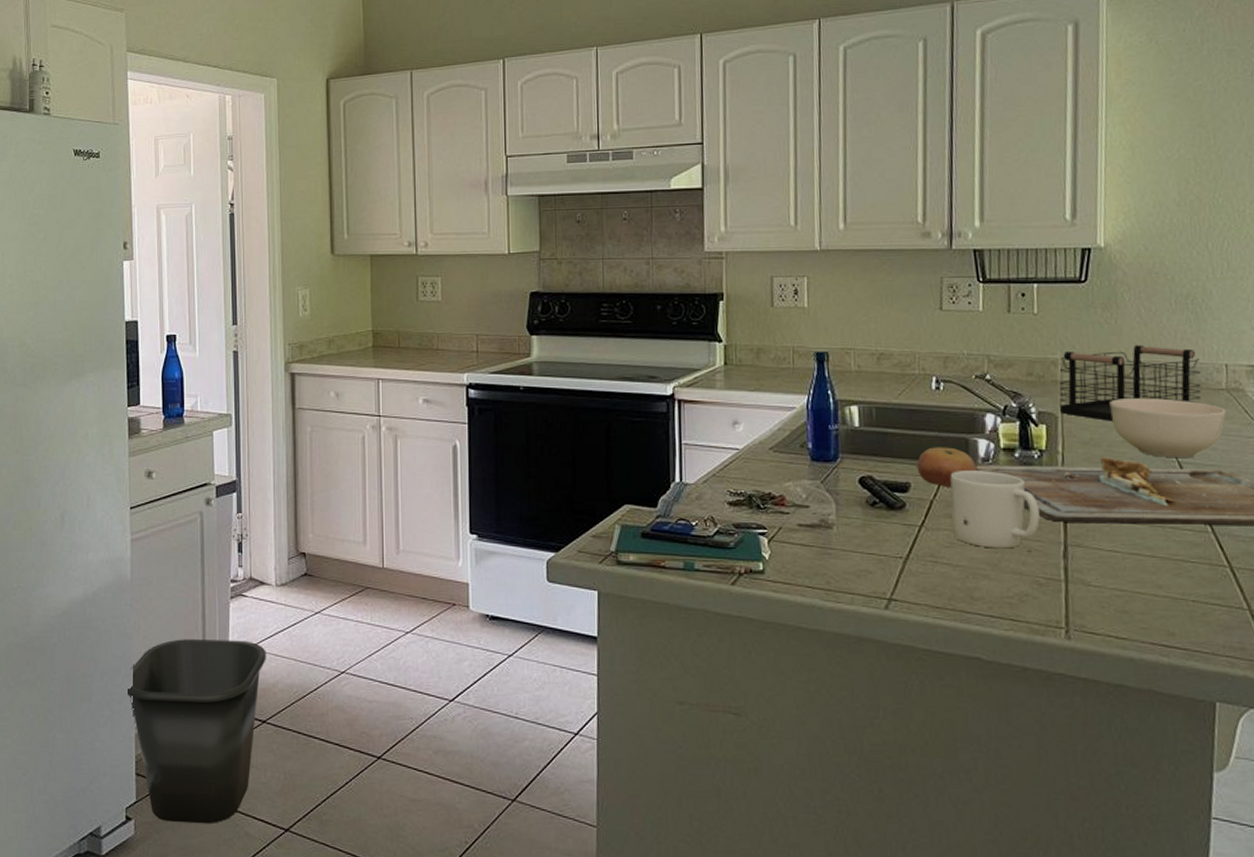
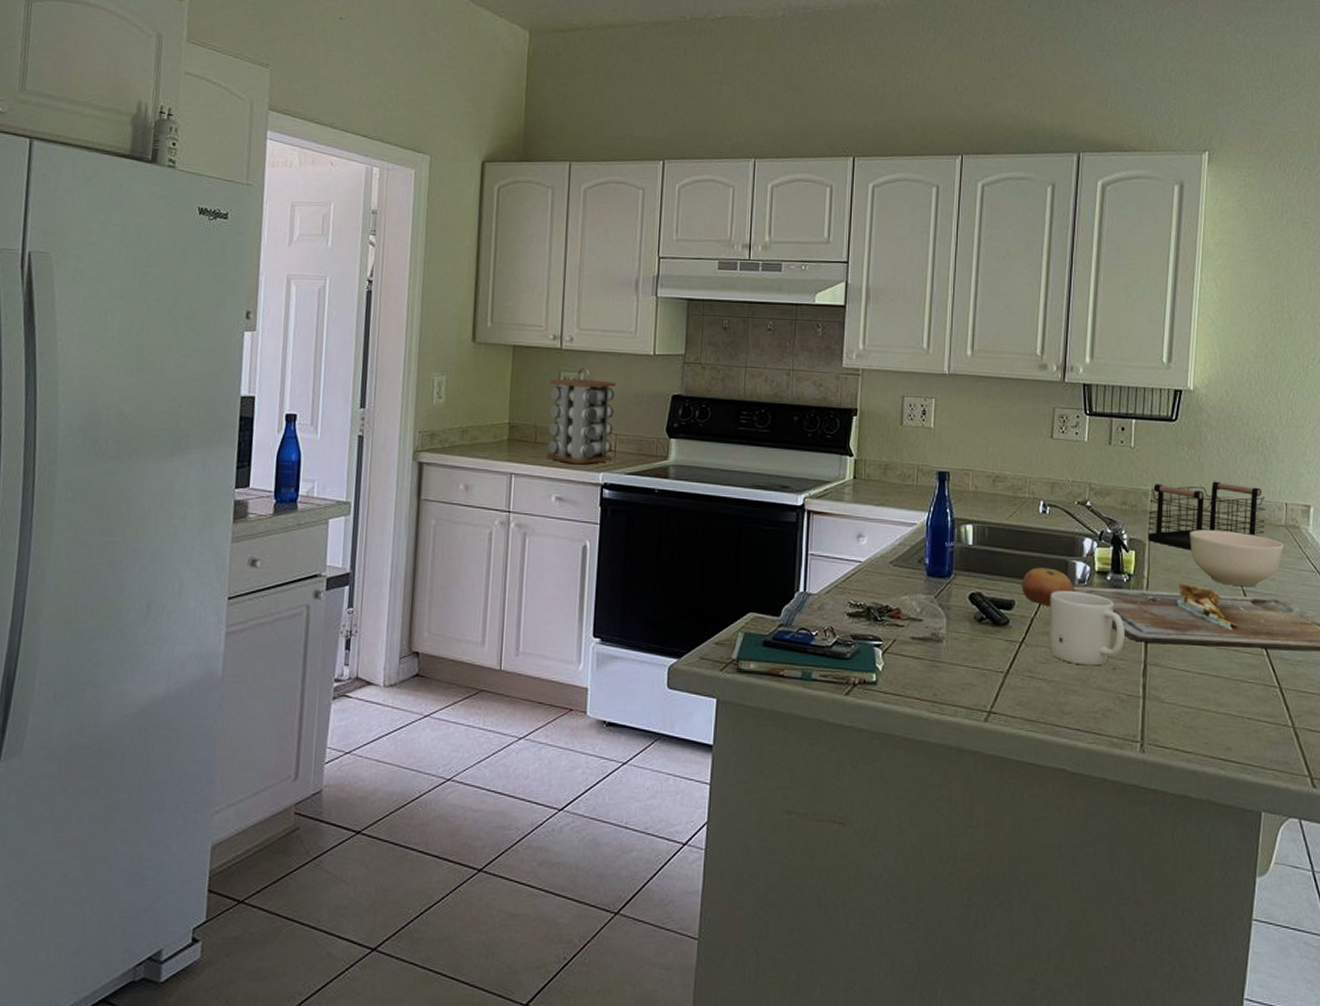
waste bin: present [128,639,266,823] -> none [207,742,367,944]
spice rack: none [408,271,476,367] -> present [546,367,616,465]

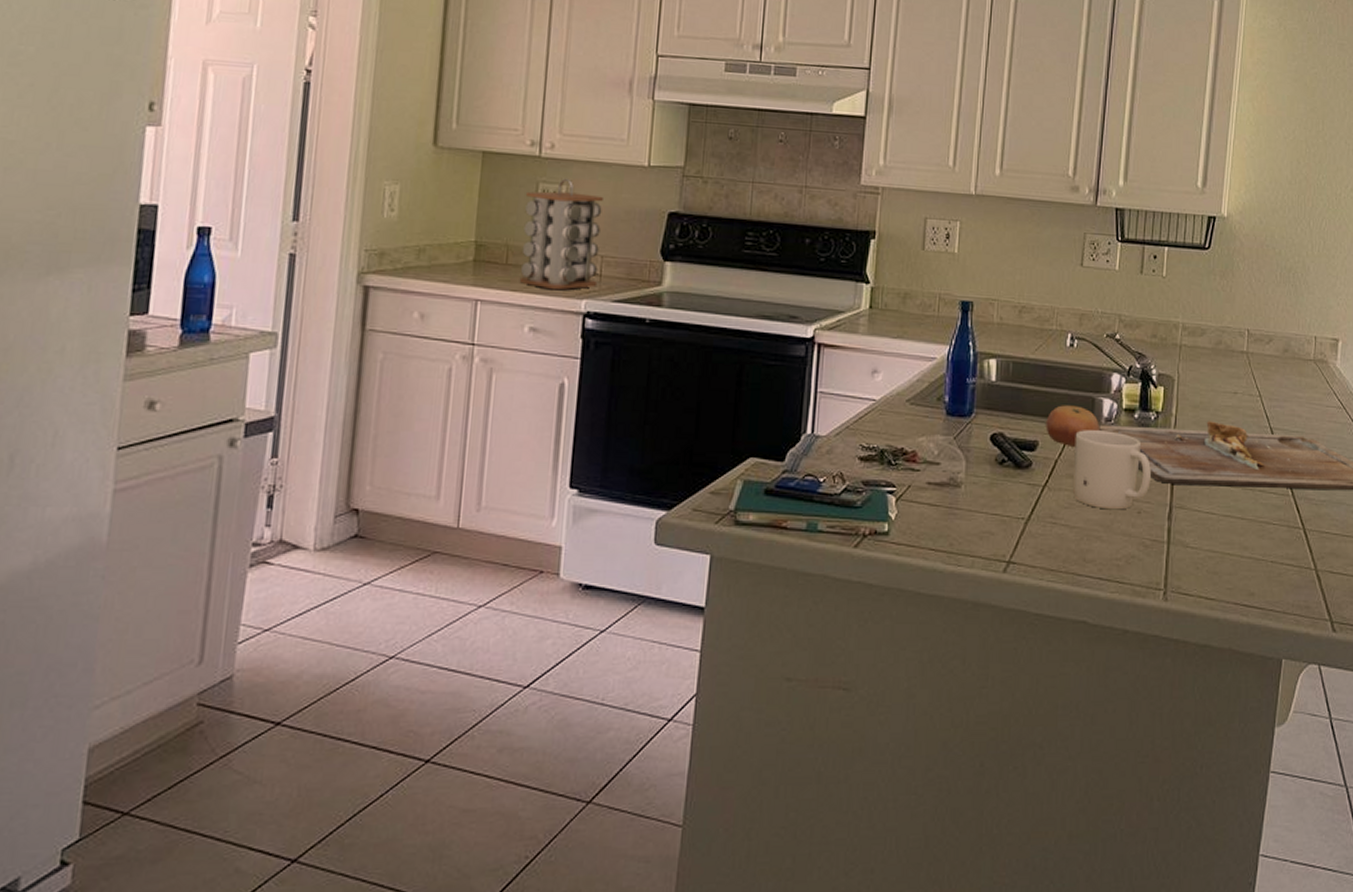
dish rack: present [1148,481,1266,550] -> none [1177,313,1295,386]
bowl: present [1189,529,1284,587] -> none [1219,364,1312,425]

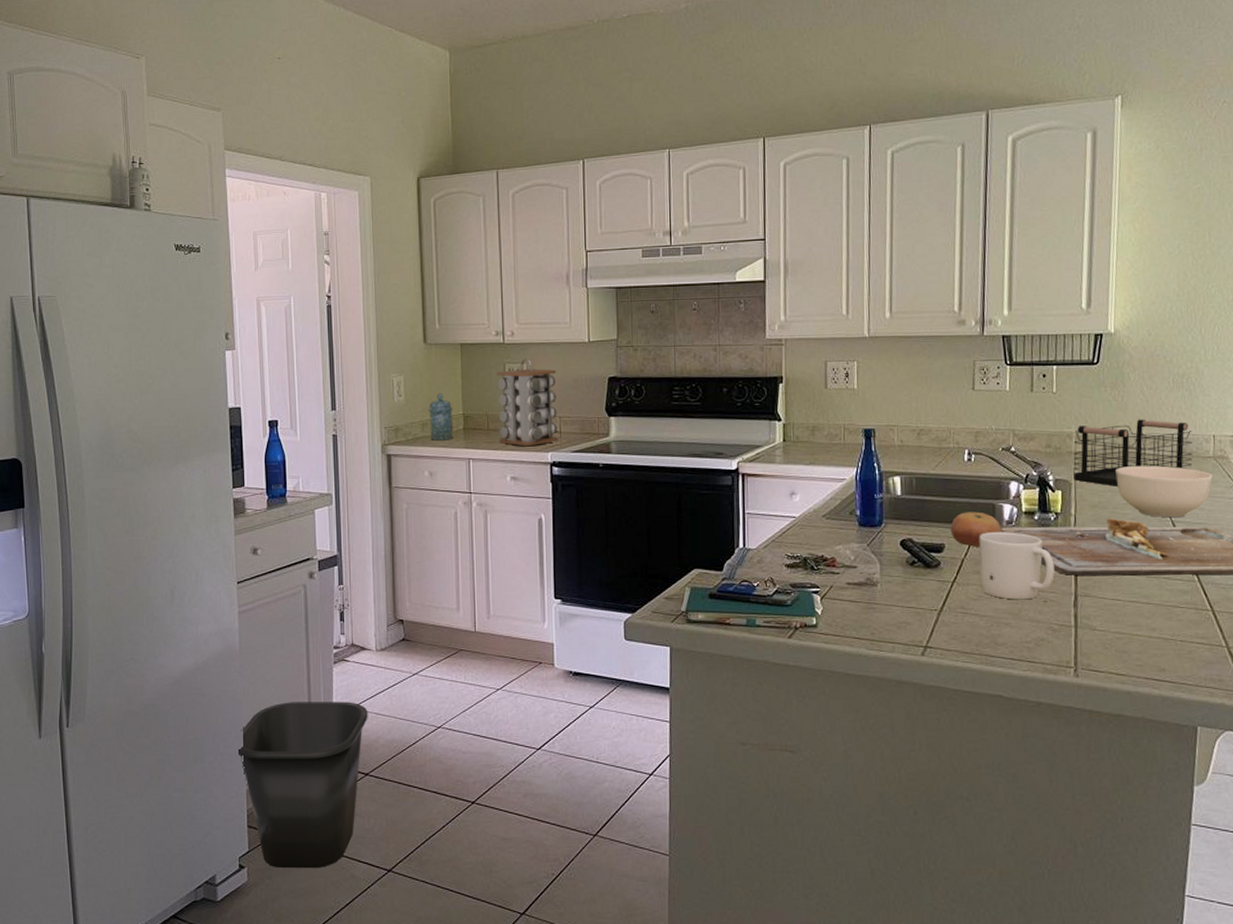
waste bin: none [83,620,292,863] -> present [238,701,368,868]
canister: none [427,211,463,274] -> present [429,393,453,441]
dish rack: none [1177,313,1295,386] -> present [1073,419,1193,486]
bowl: none [1219,364,1312,425] -> present [1115,465,1213,518]

